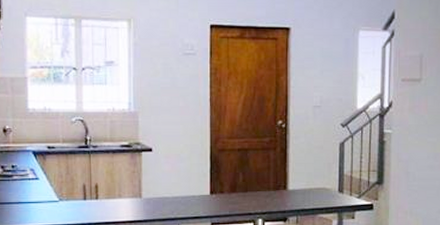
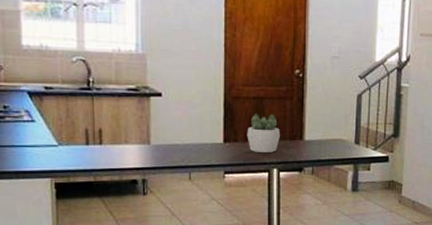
succulent plant: none [232,164,264,203] -> present [247,113,280,153]

